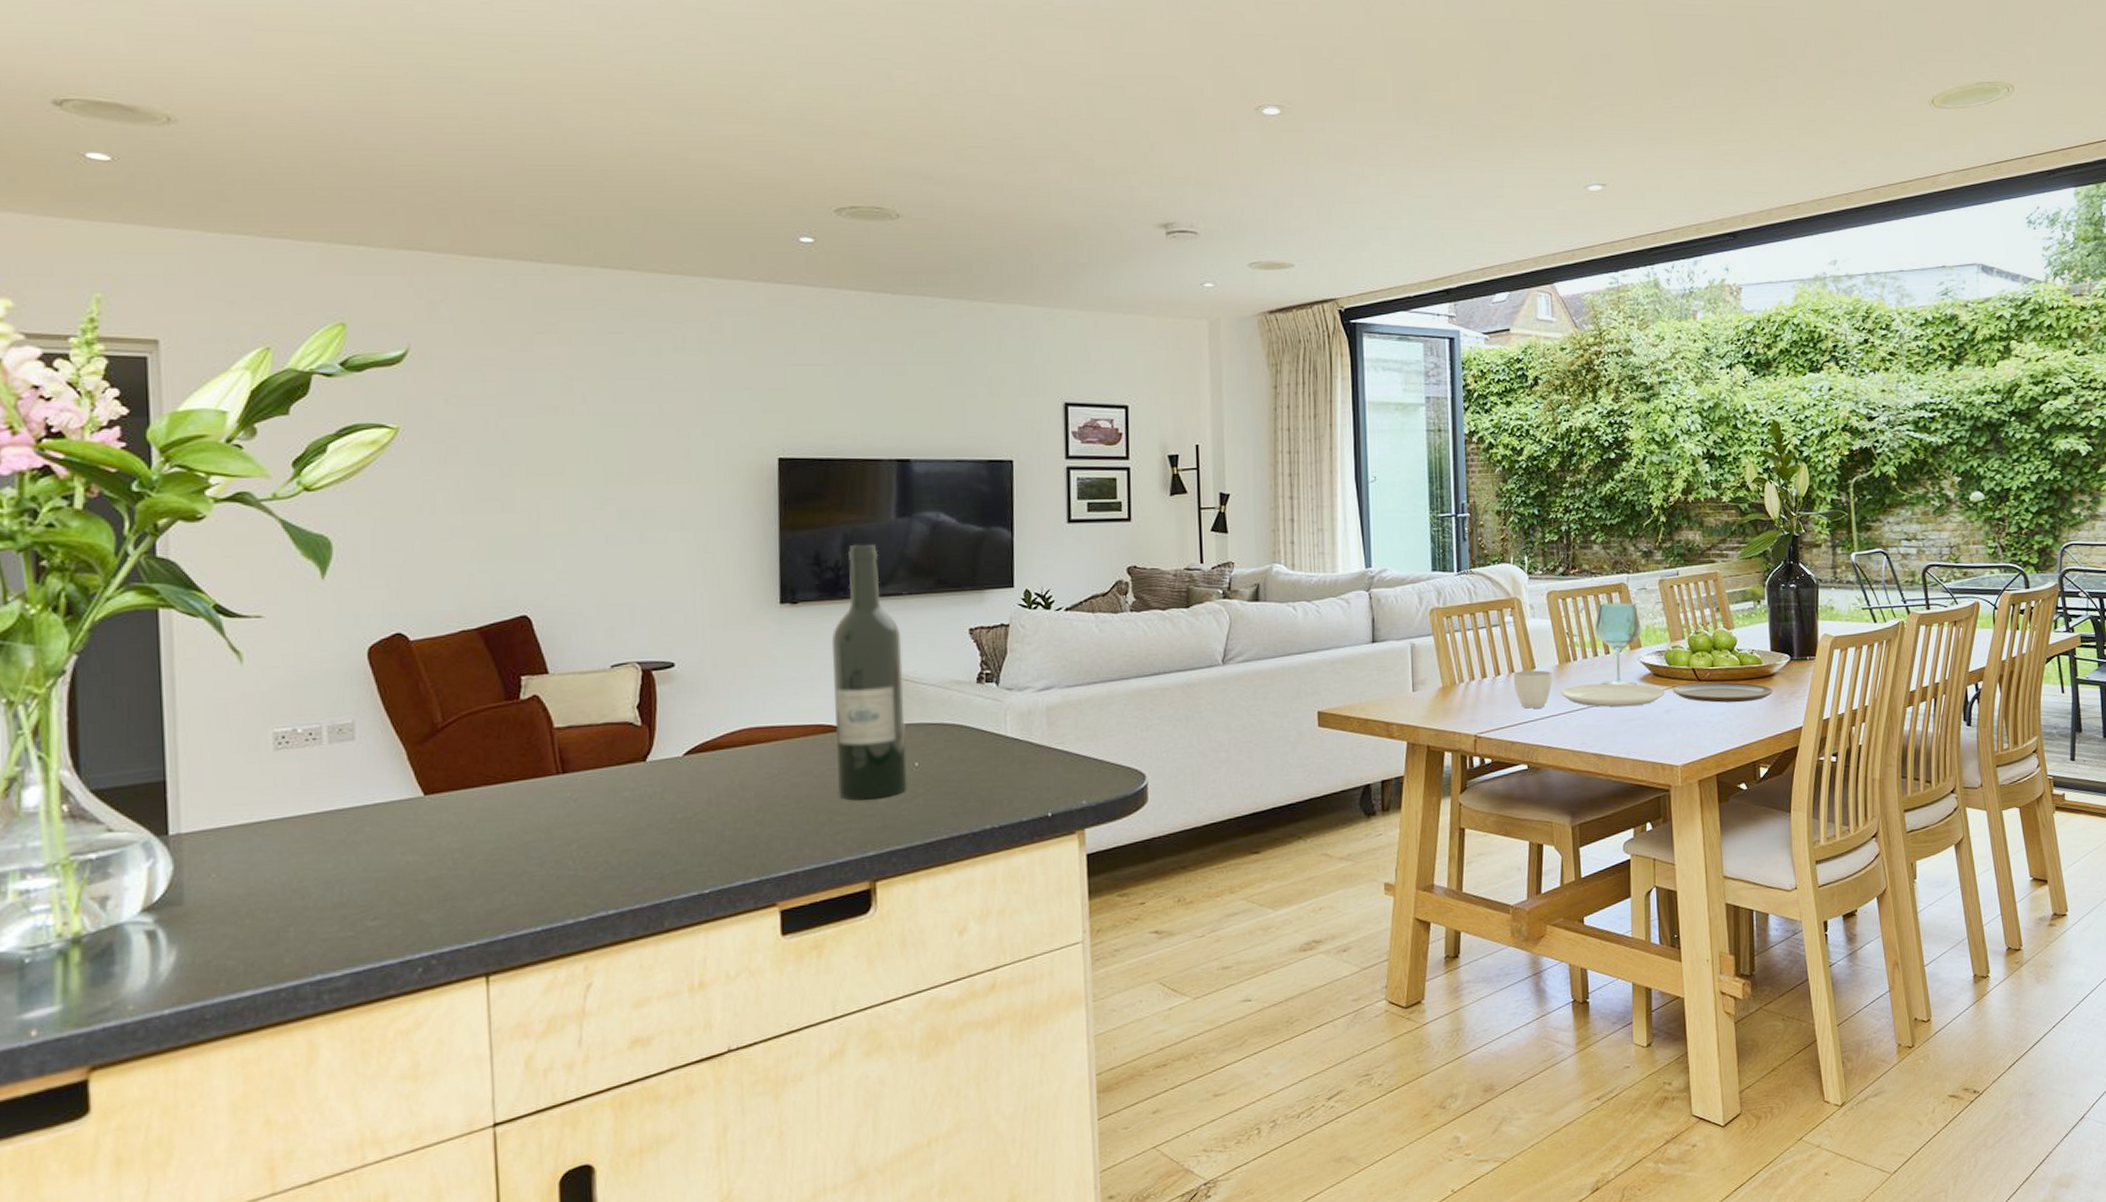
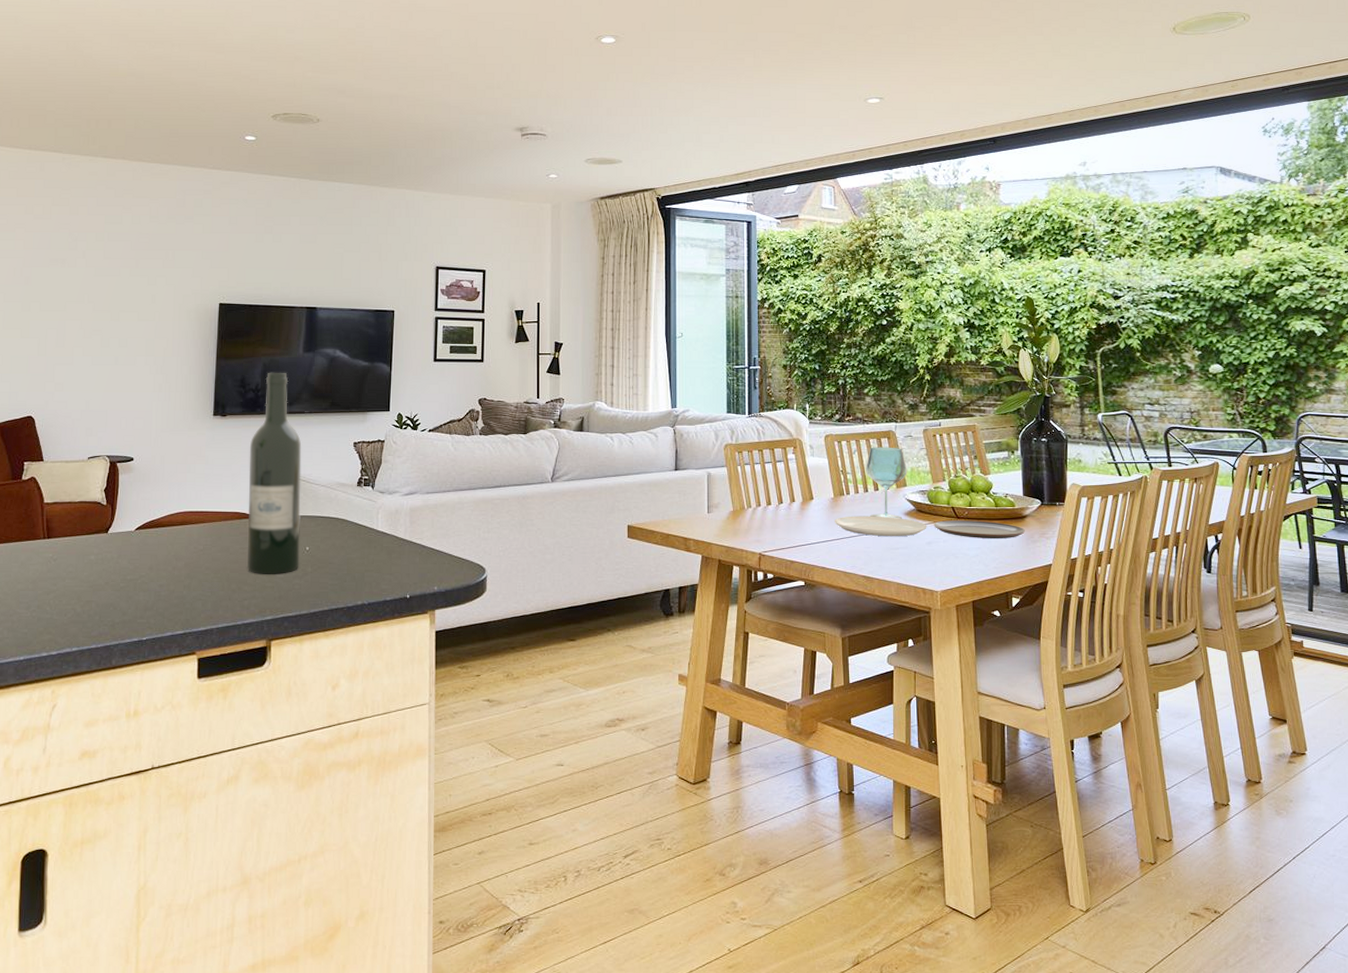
cup: present [1513,670,1553,709] -> none [794,501,828,533]

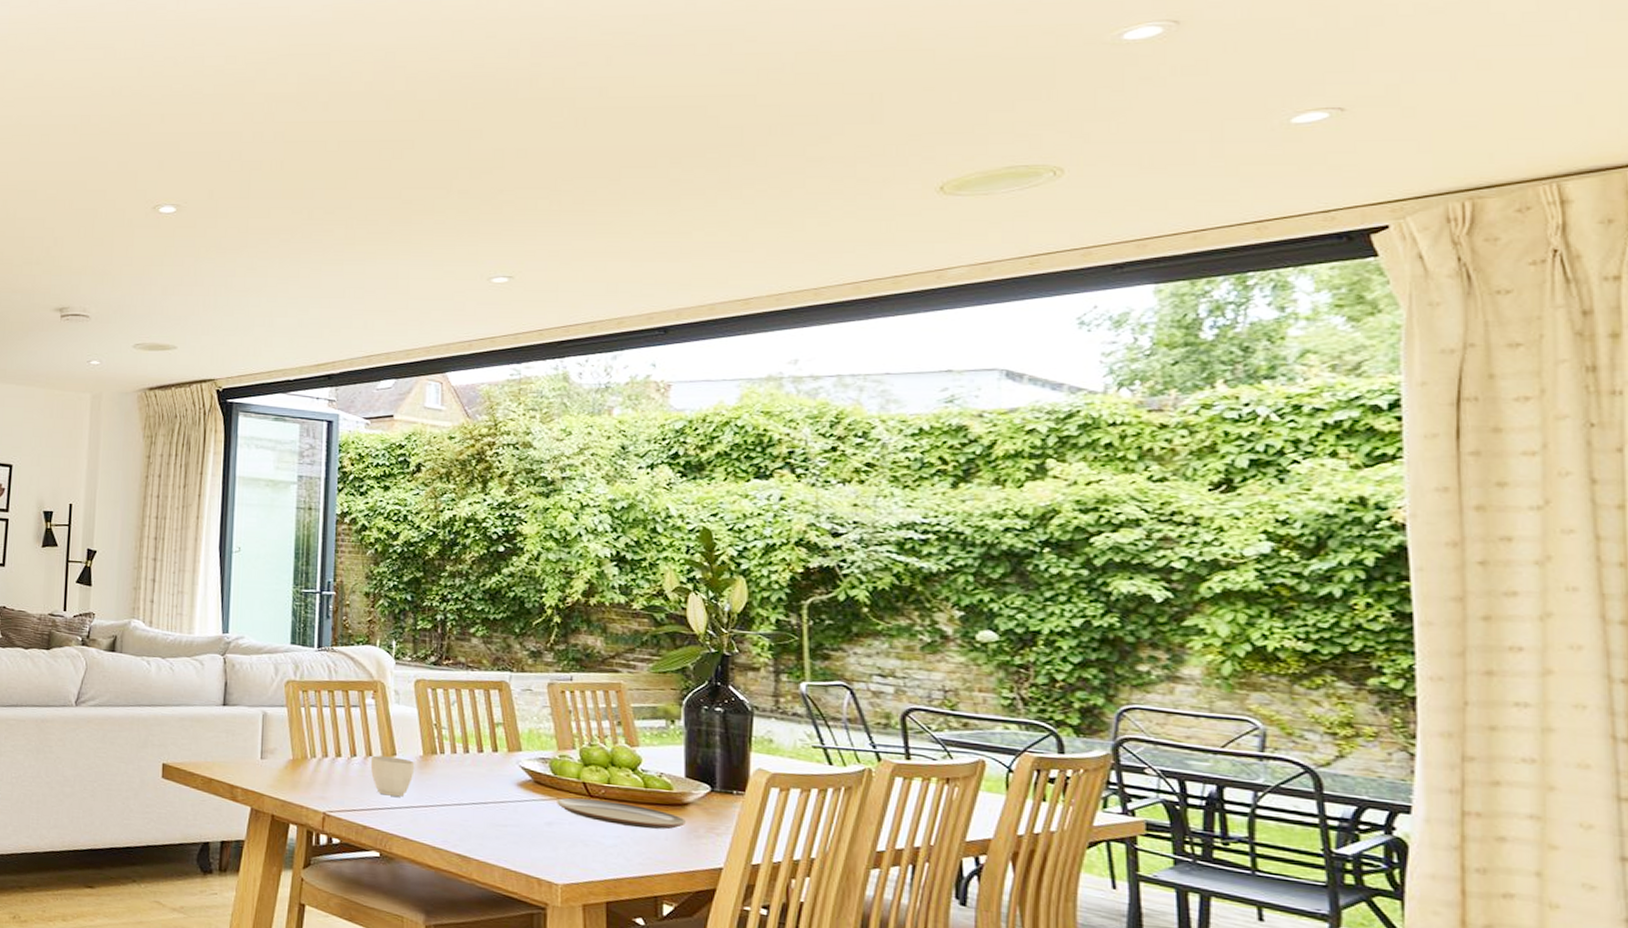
cup: none [794,501,828,533] -> present [370,755,415,797]
plate: present [835,516,927,537] -> none [423,779,548,812]
wine glass: present [866,447,908,519] -> none [467,699,524,791]

